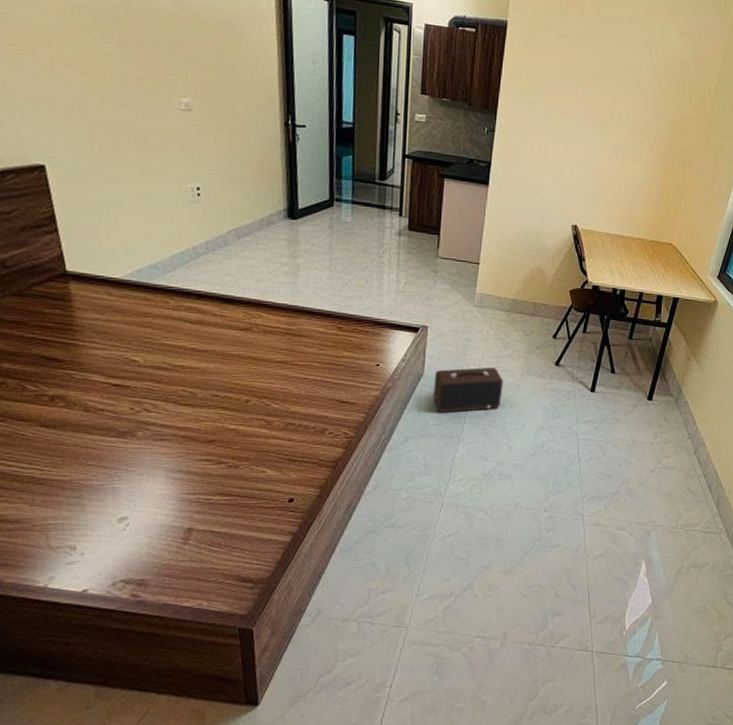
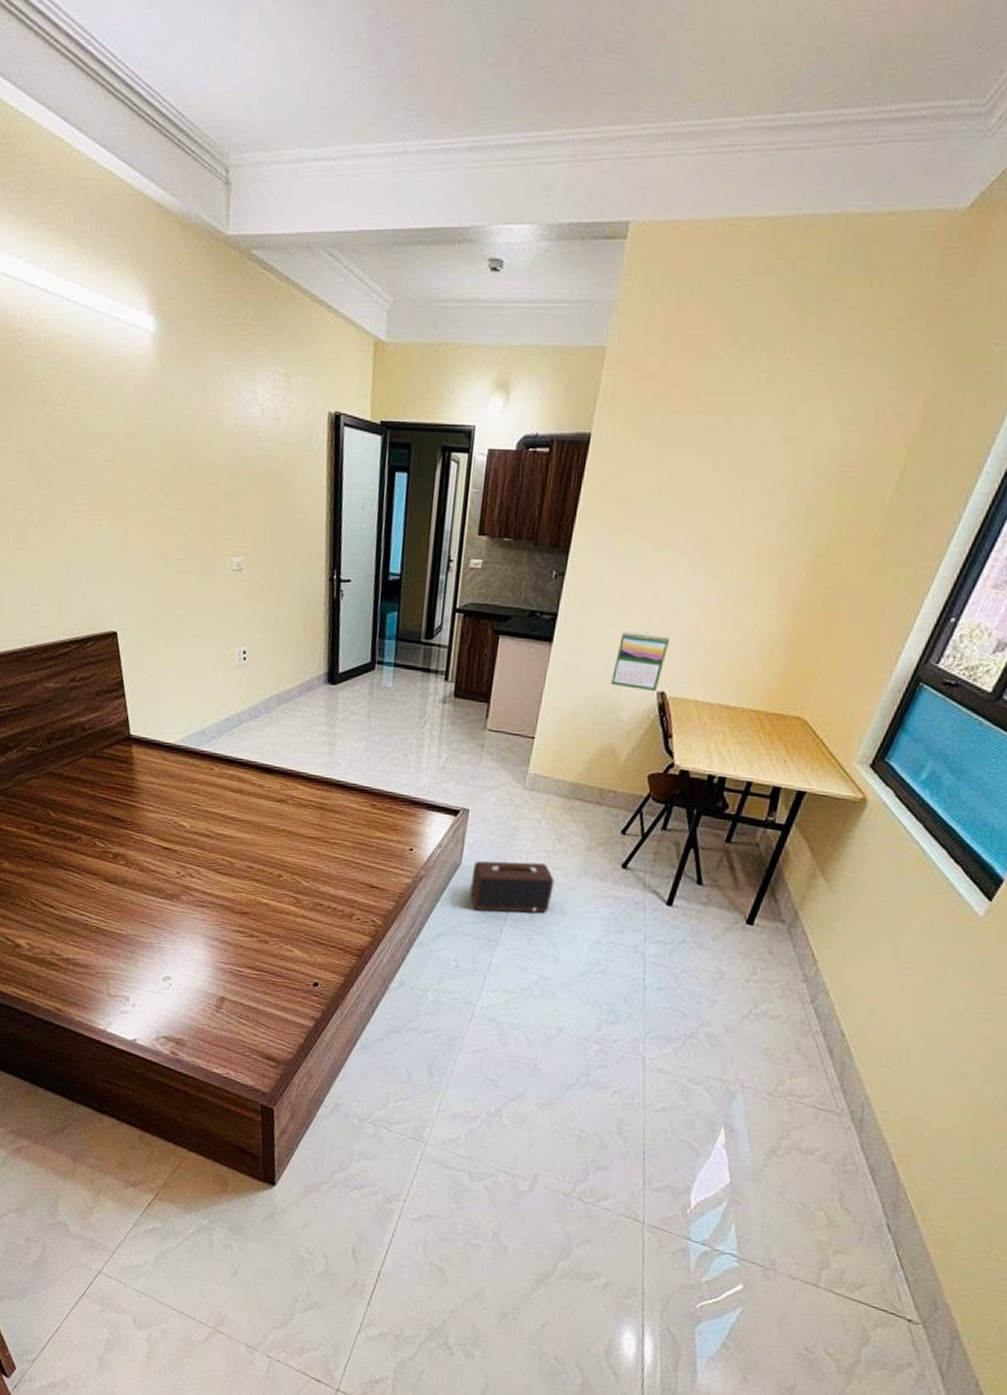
calendar: none [537,177,578,226] -> present [611,631,670,692]

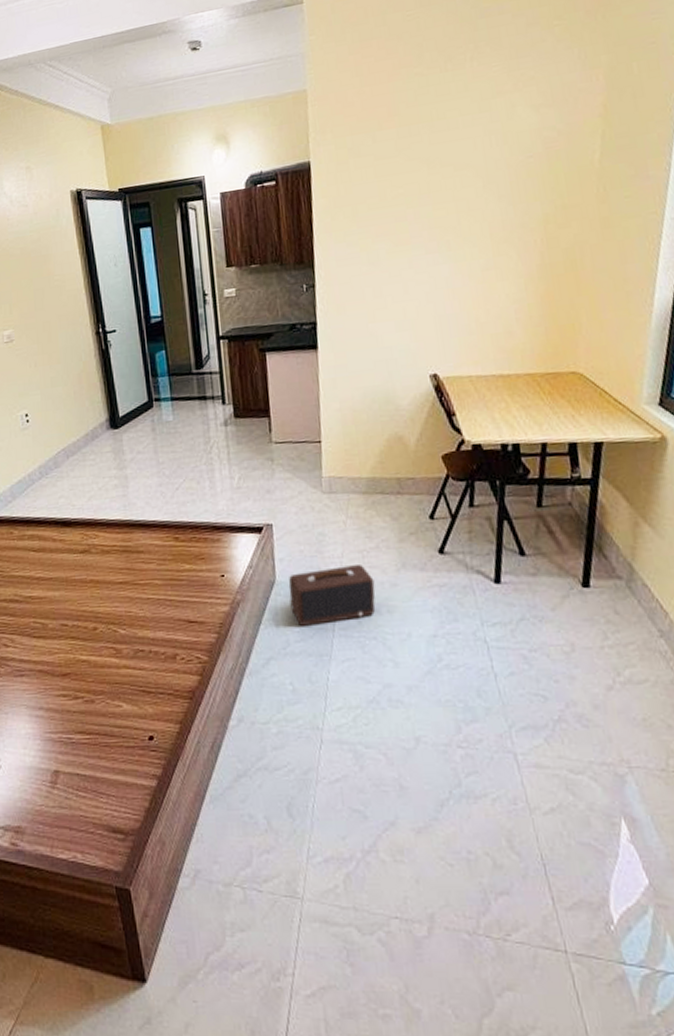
calendar: present [611,631,670,692] -> none [381,322,430,378]

